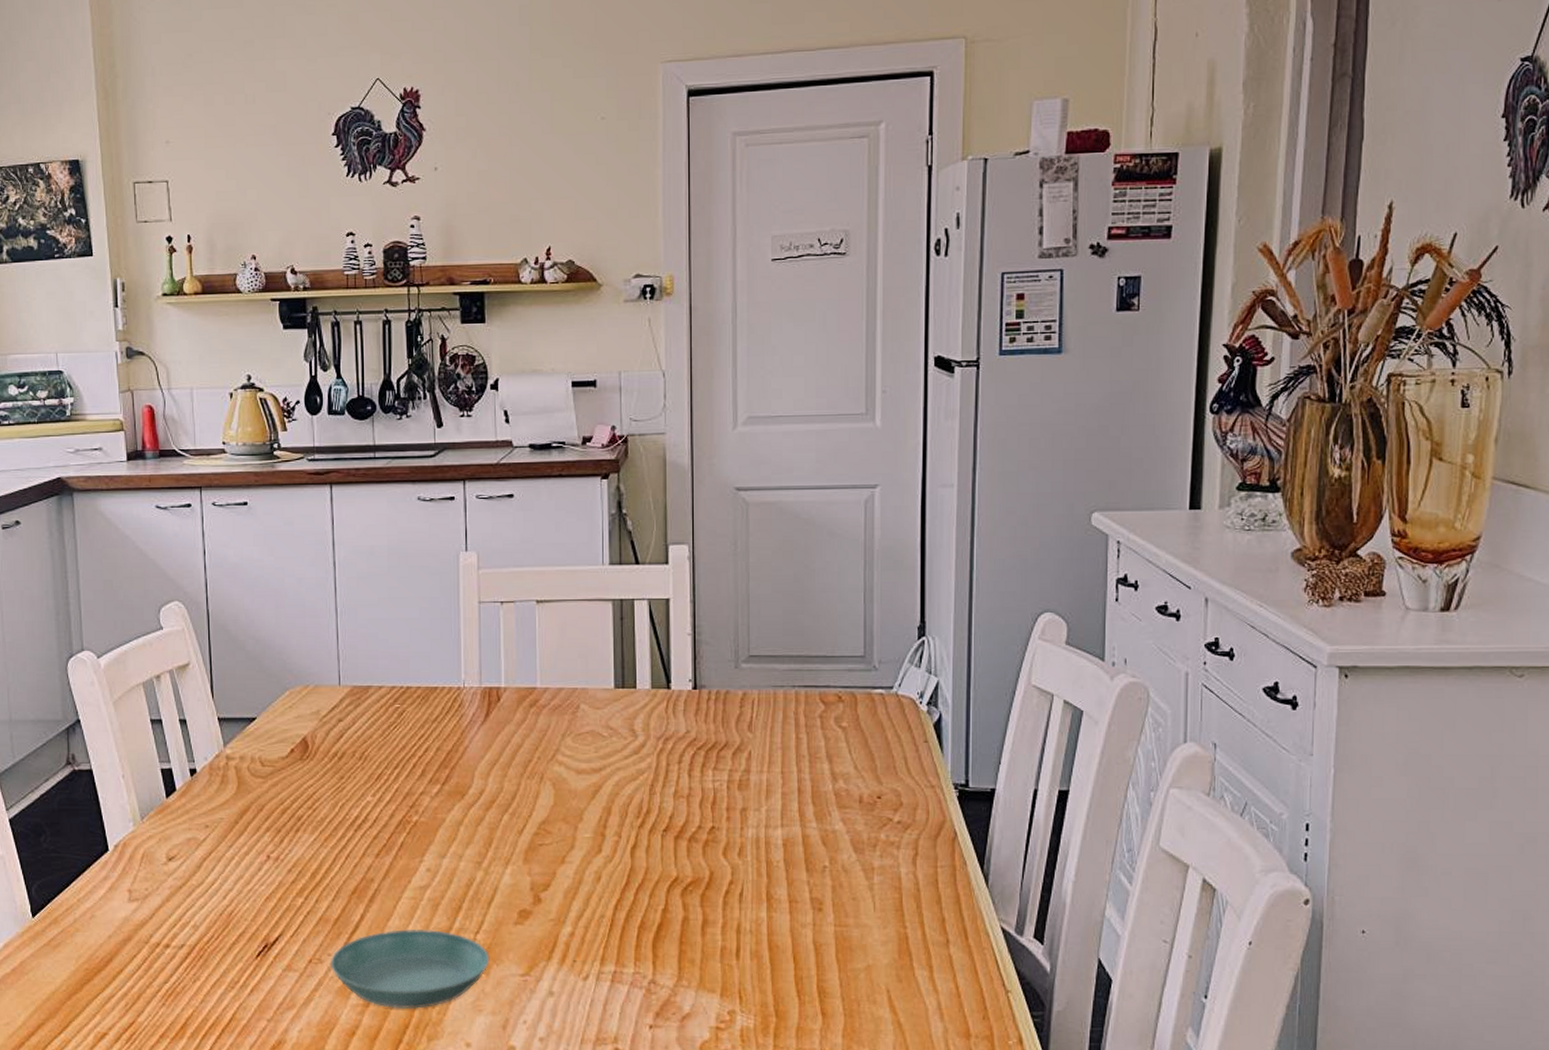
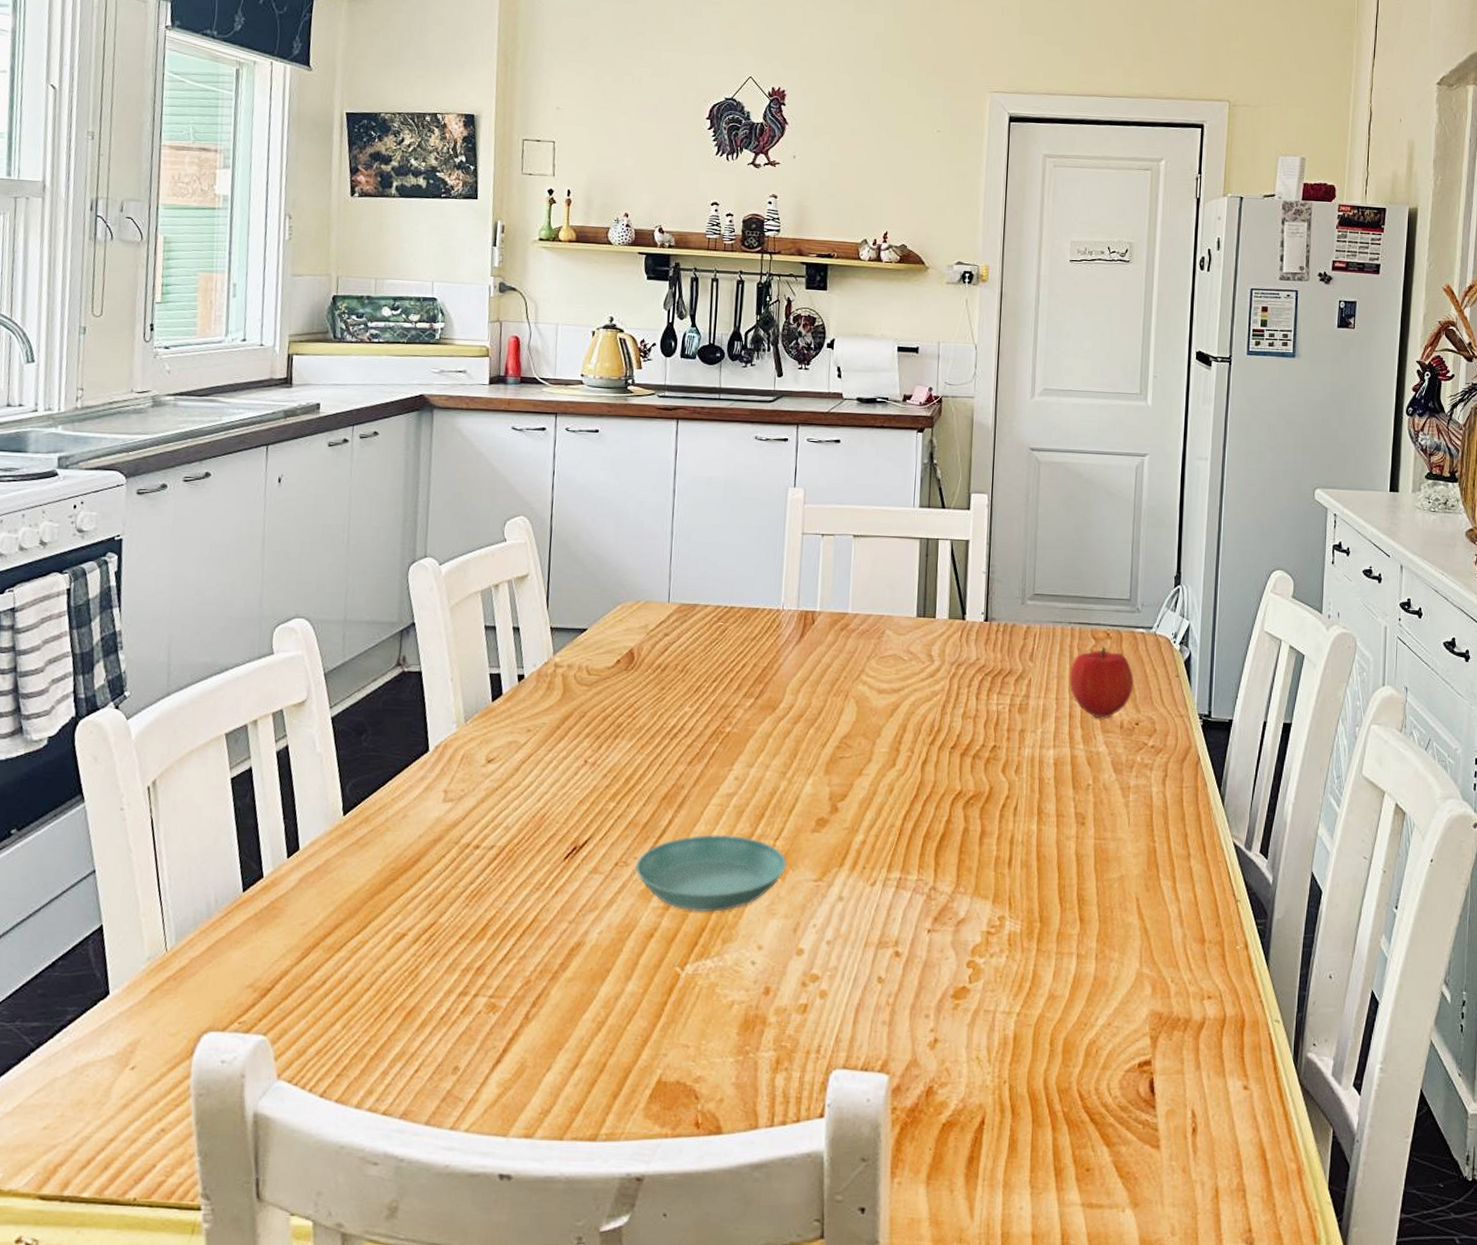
fruit: none [796,711,874,793] -> present [1069,646,1135,719]

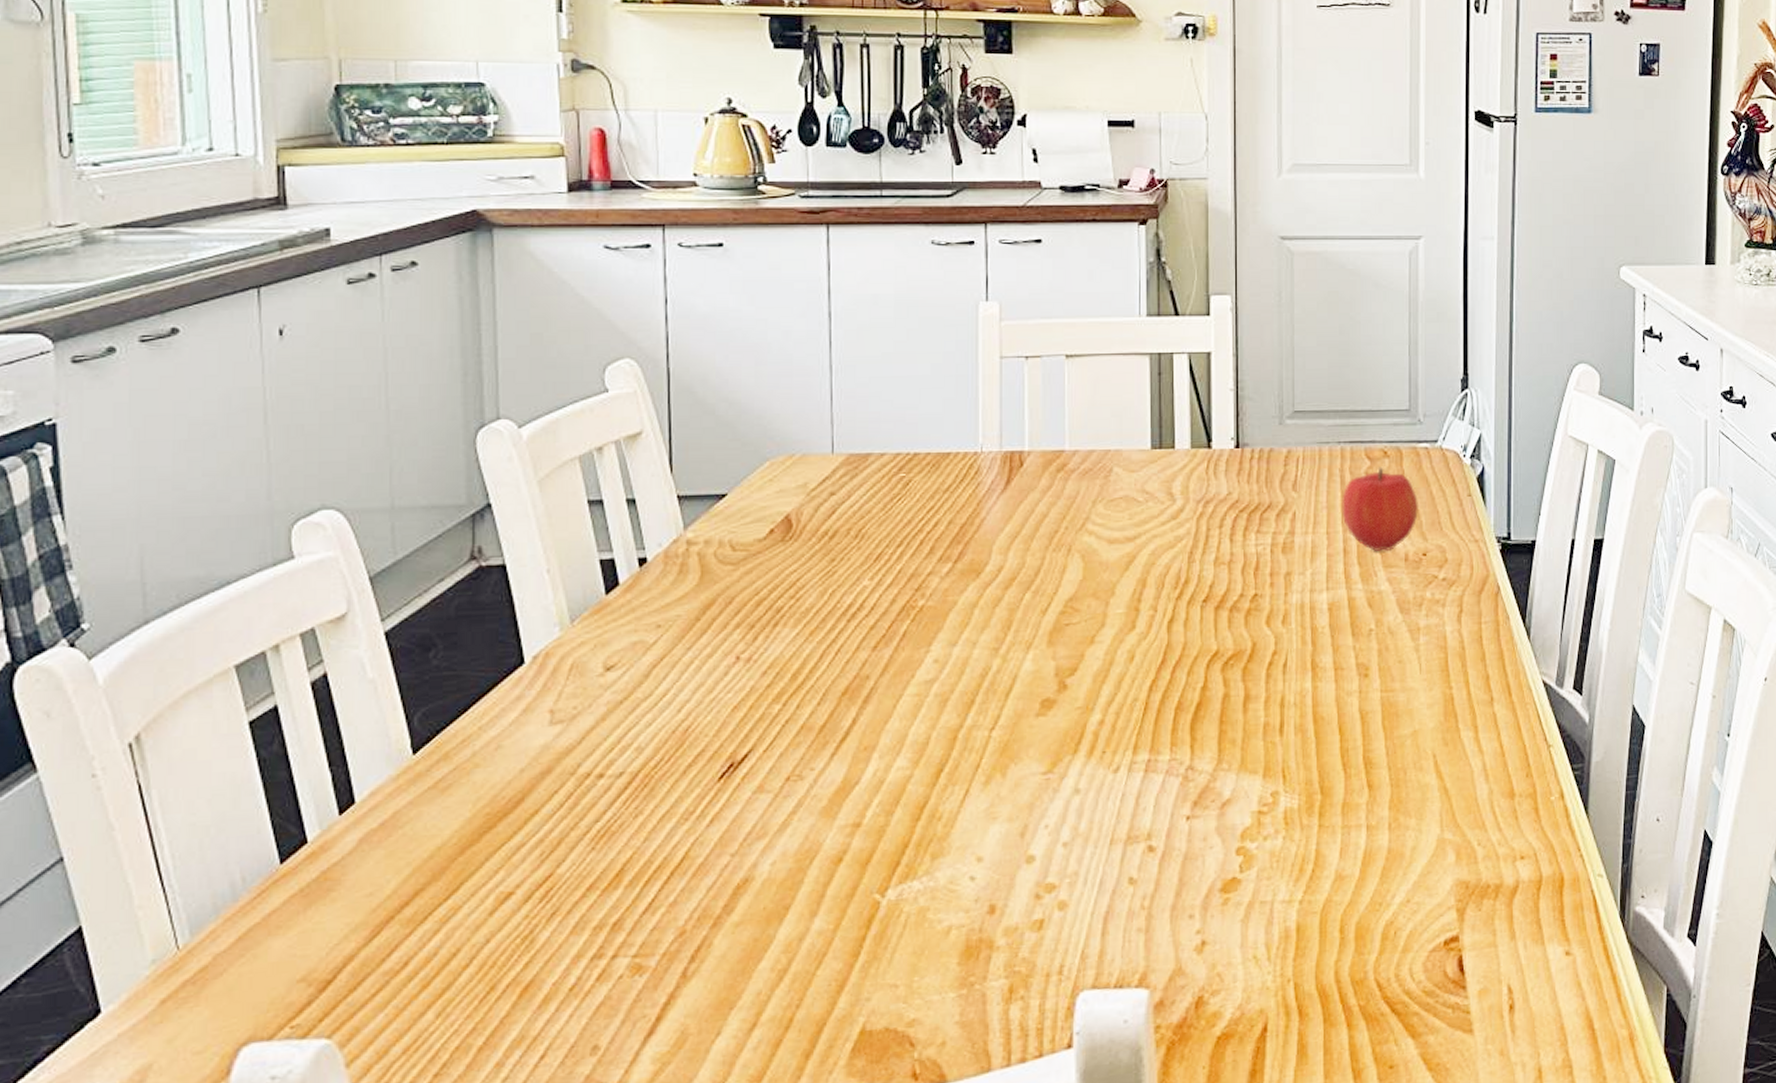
saucer: present [635,834,787,913] -> none [812,729,1007,826]

